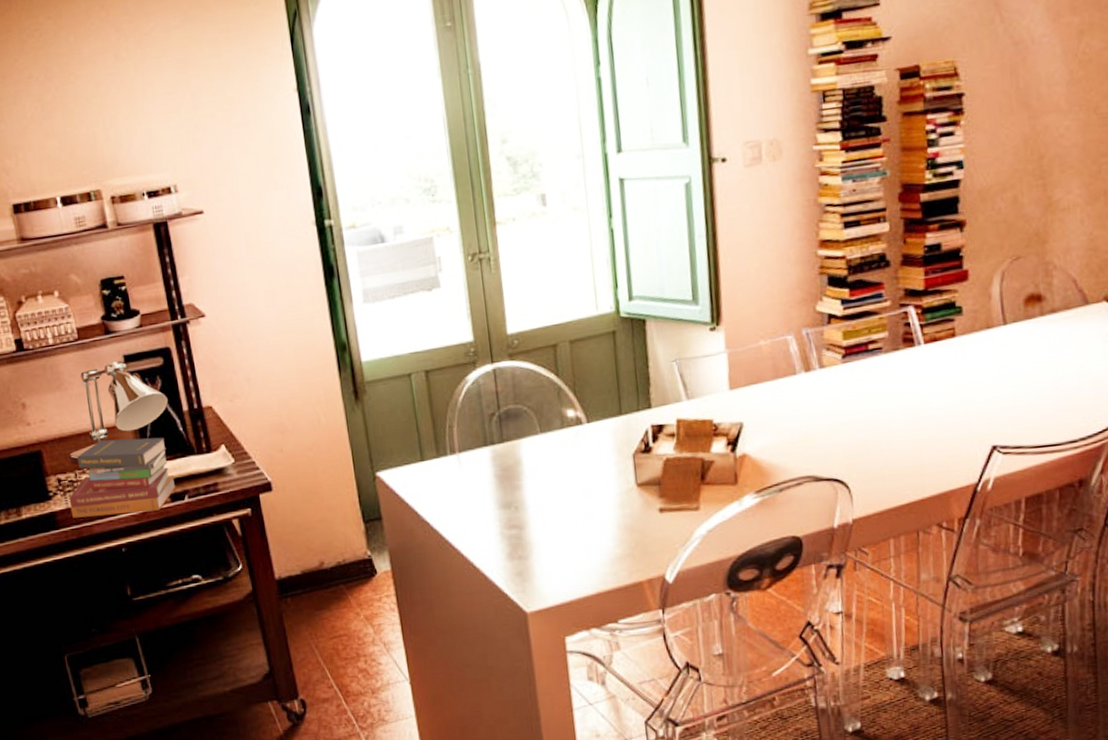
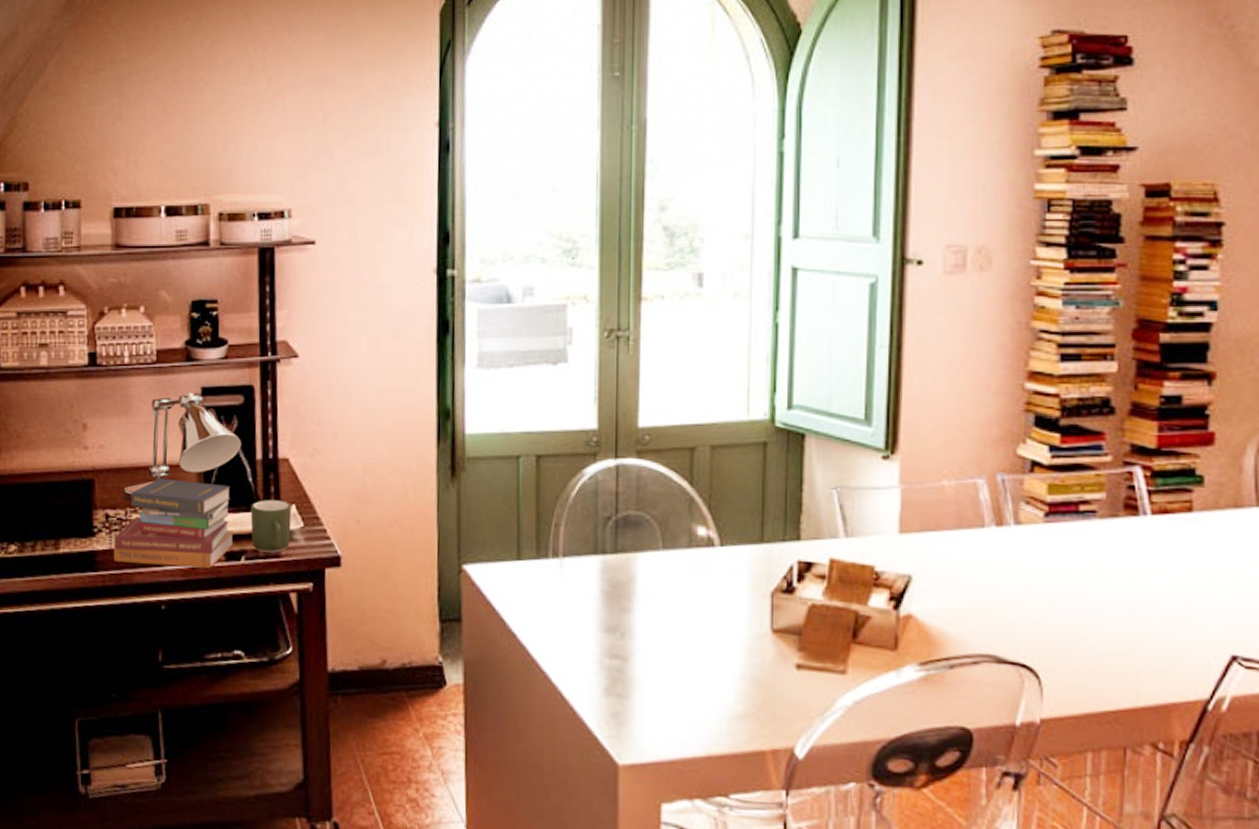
mug: none [185,442,225,490] -> present [250,499,292,553]

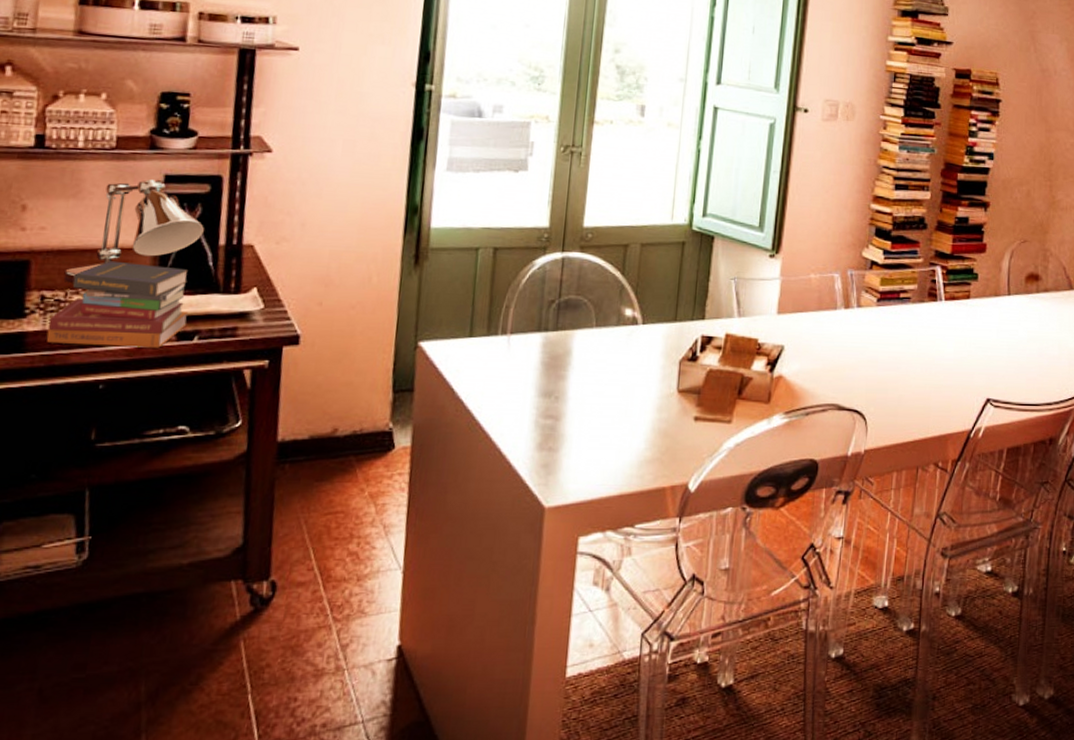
mug: present [250,499,292,553] -> none [207,283,253,332]

